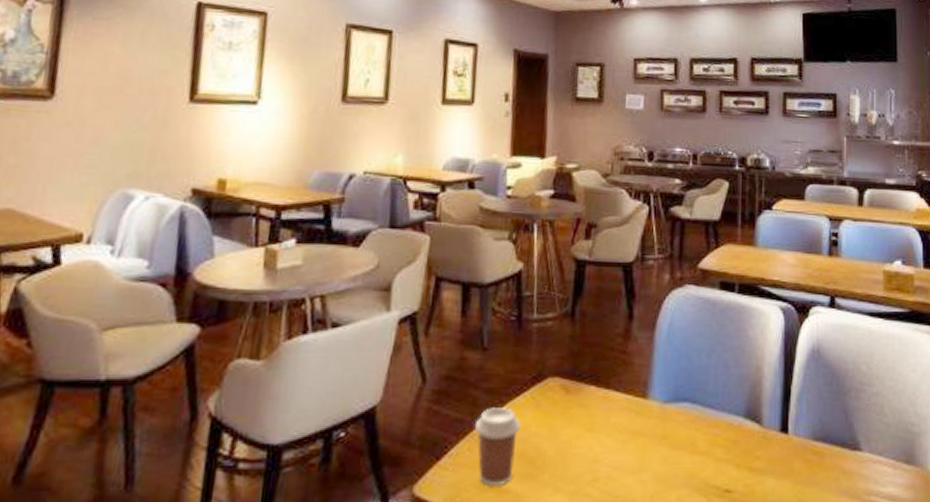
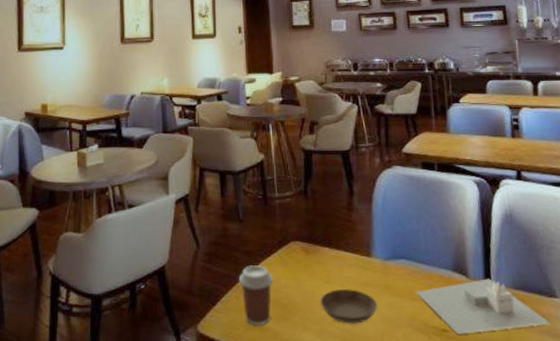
saucer: none [578,439,650,485] -> present [320,289,378,325]
tissue box: none [697,427,852,496] -> present [415,278,551,335]

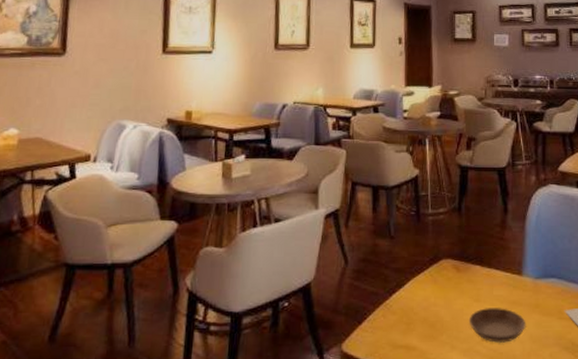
coffee cup: present [239,265,274,325] -> none [387,283,423,344]

